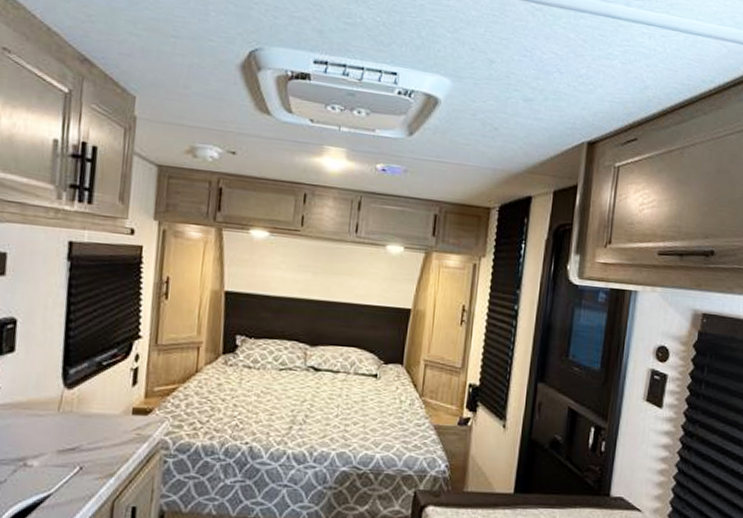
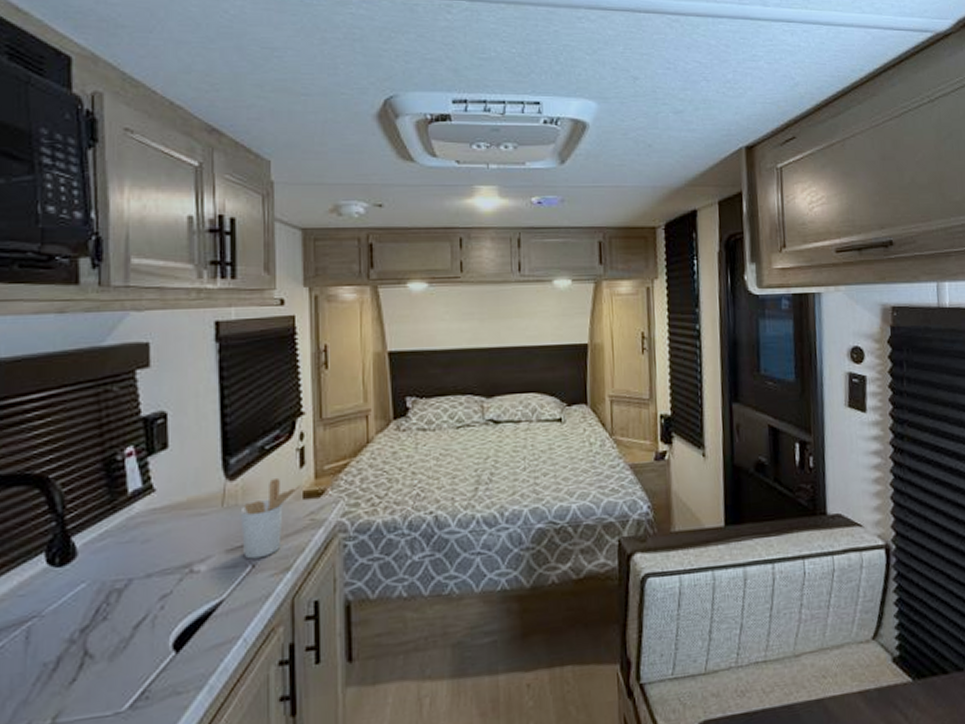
utensil holder: none [73,391,132,462] -> present [240,477,301,559]

